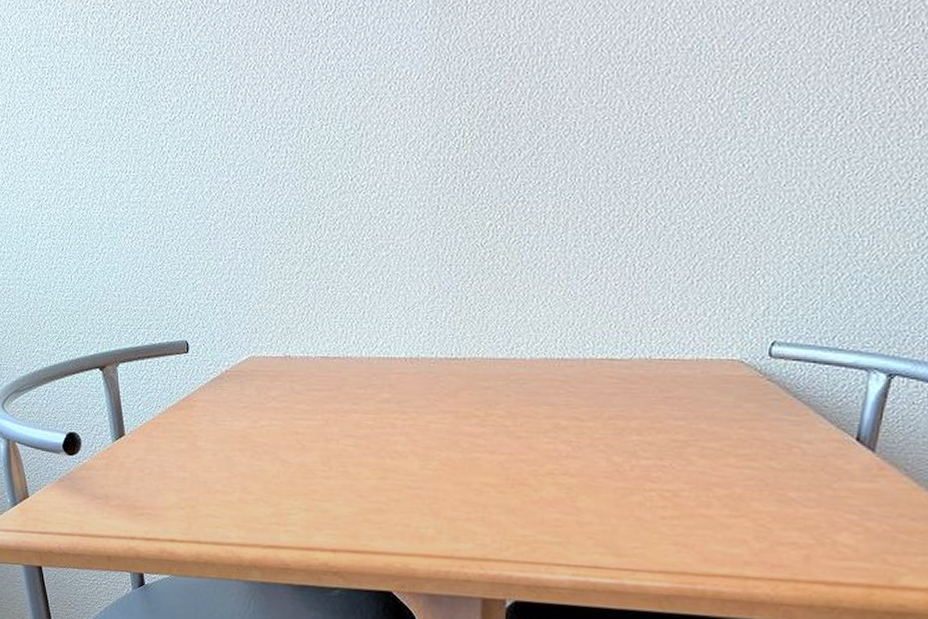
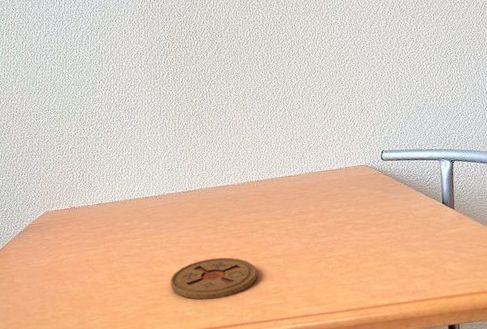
coaster: none [405,460,535,519] -> present [170,257,258,300]

